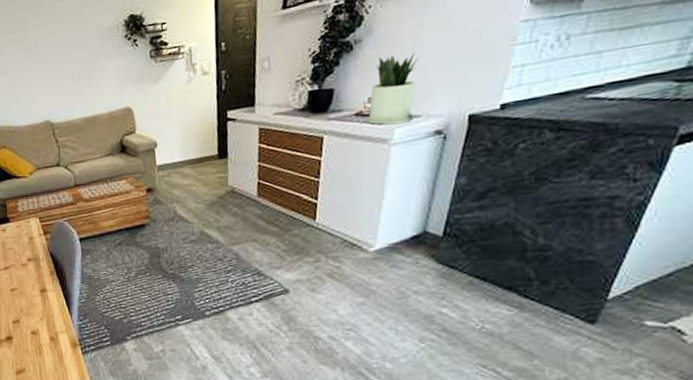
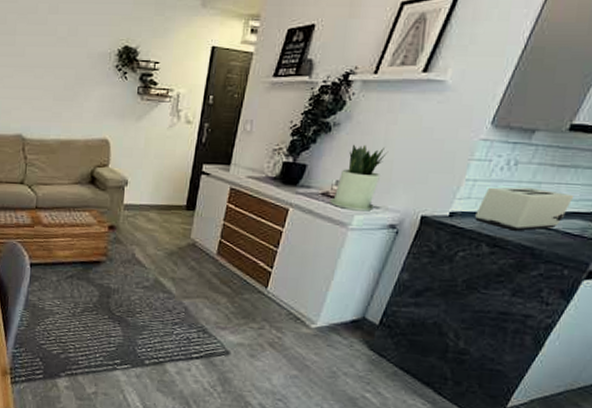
toaster: none [531,56,645,110] -> present [475,186,574,231]

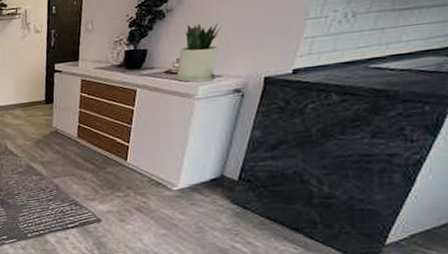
toaster: present [475,186,574,231] -> none [320,33,423,77]

